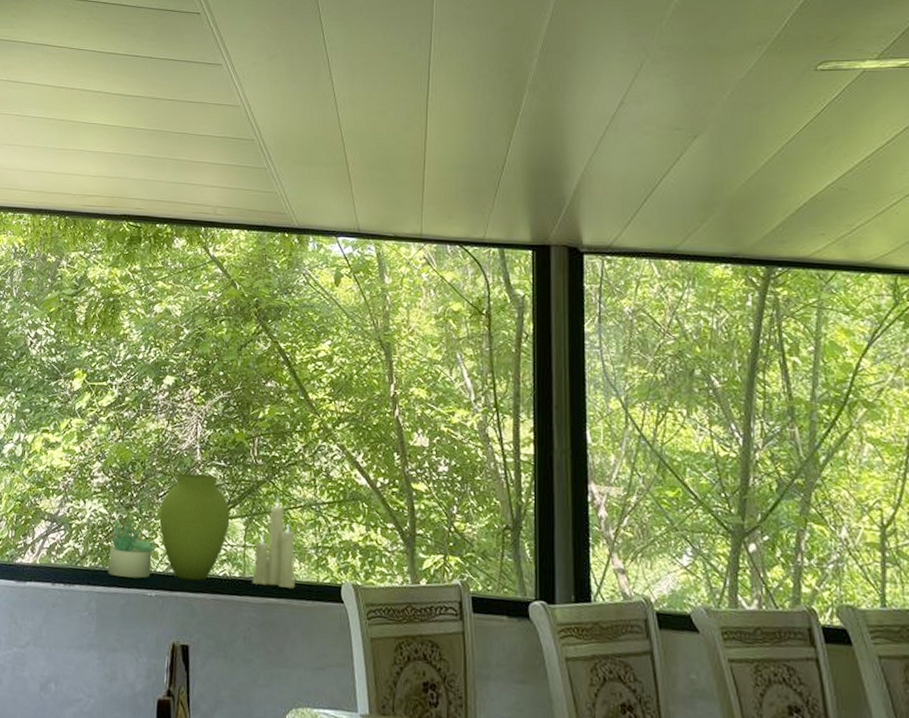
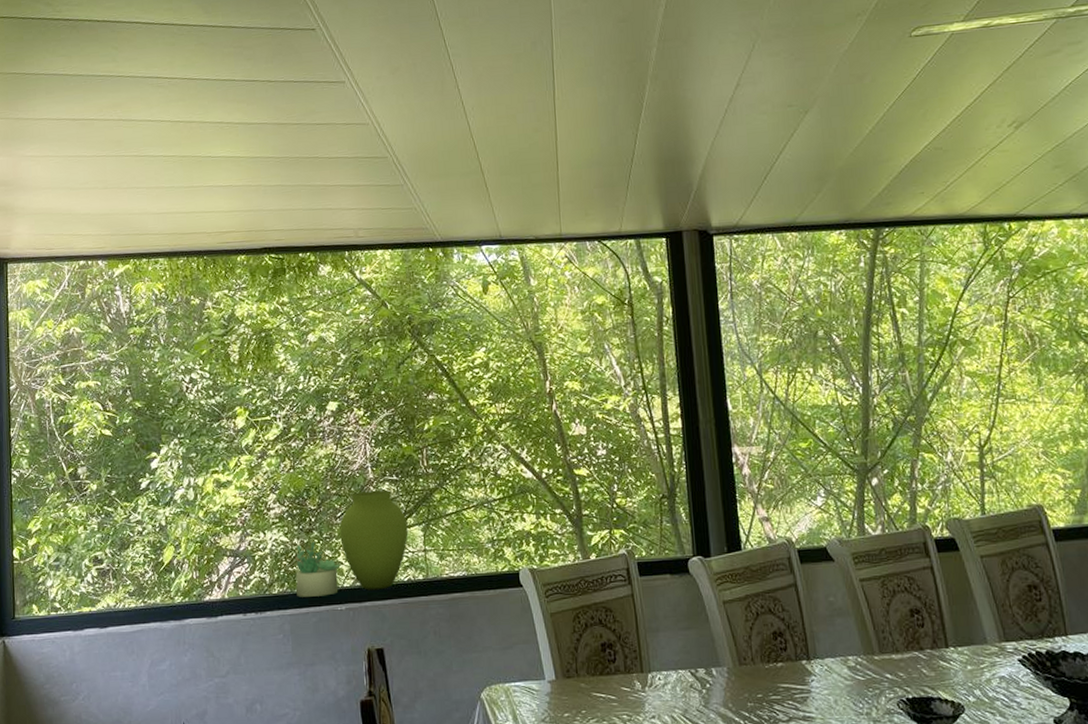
candle: present [252,497,296,590] -> none [434,501,477,584]

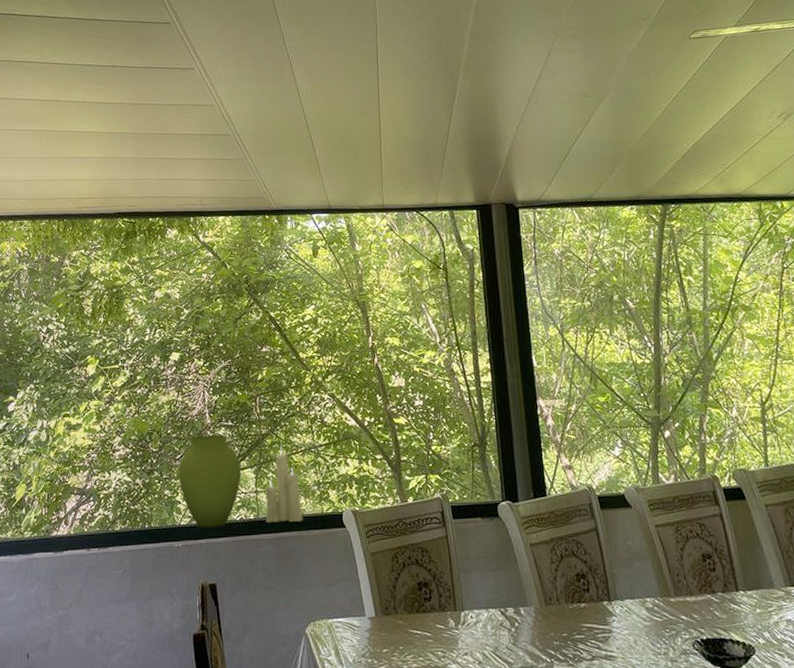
succulent plant: present [294,541,341,597] -> none [136,481,179,534]
candle: none [434,501,477,584] -> present [265,446,304,524]

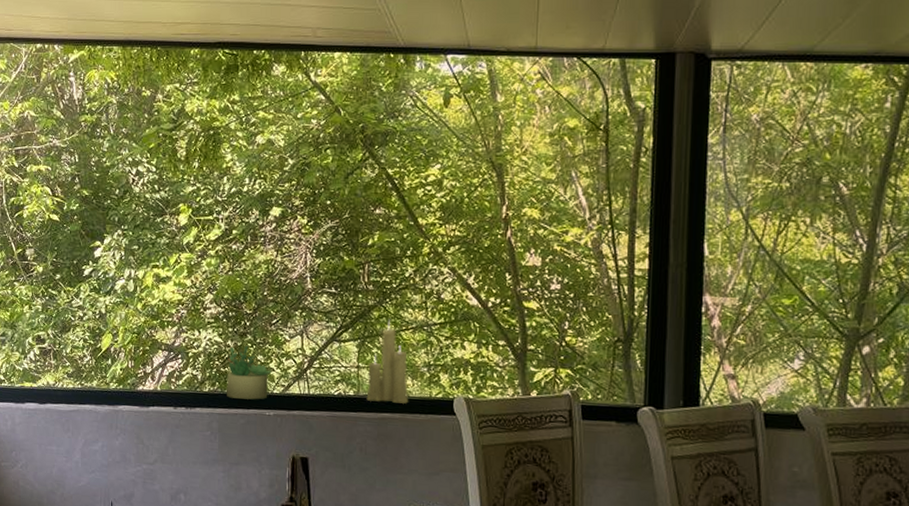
succulent plant: none [136,481,179,534] -> present [227,345,272,400]
vase: present [178,434,242,529] -> none [273,300,343,401]

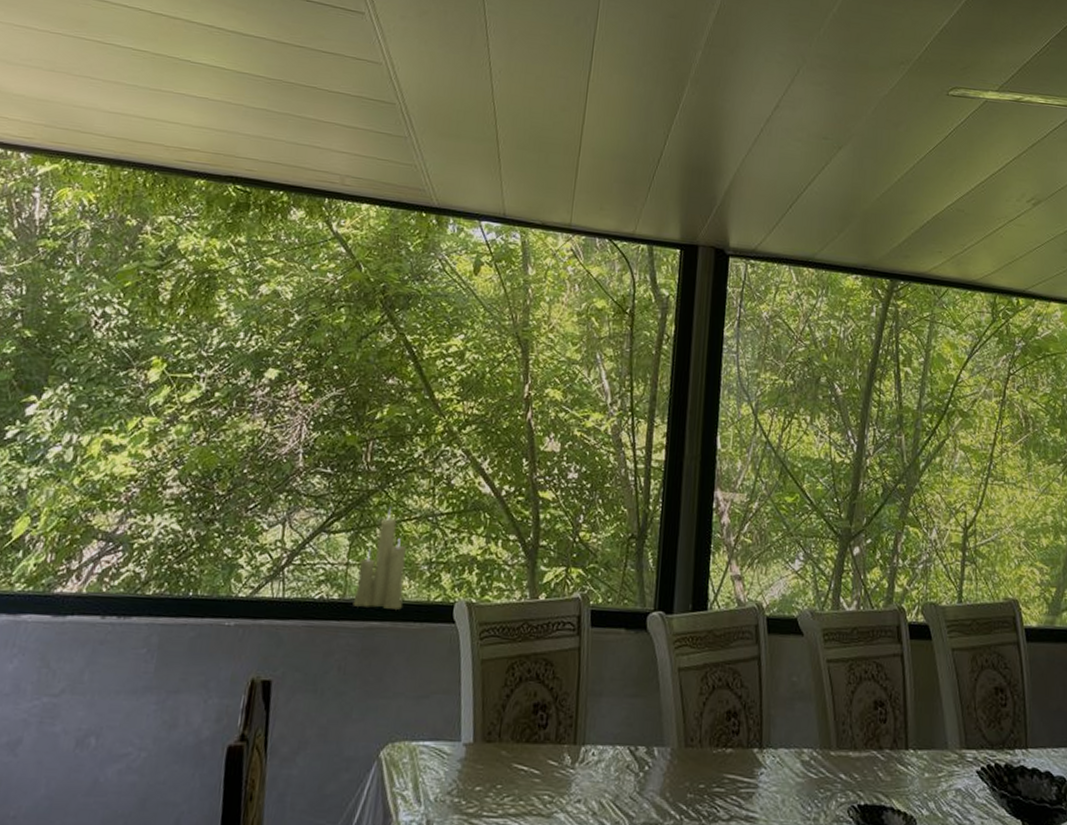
succulent plant: present [227,345,272,400] -> none [176,535,240,606]

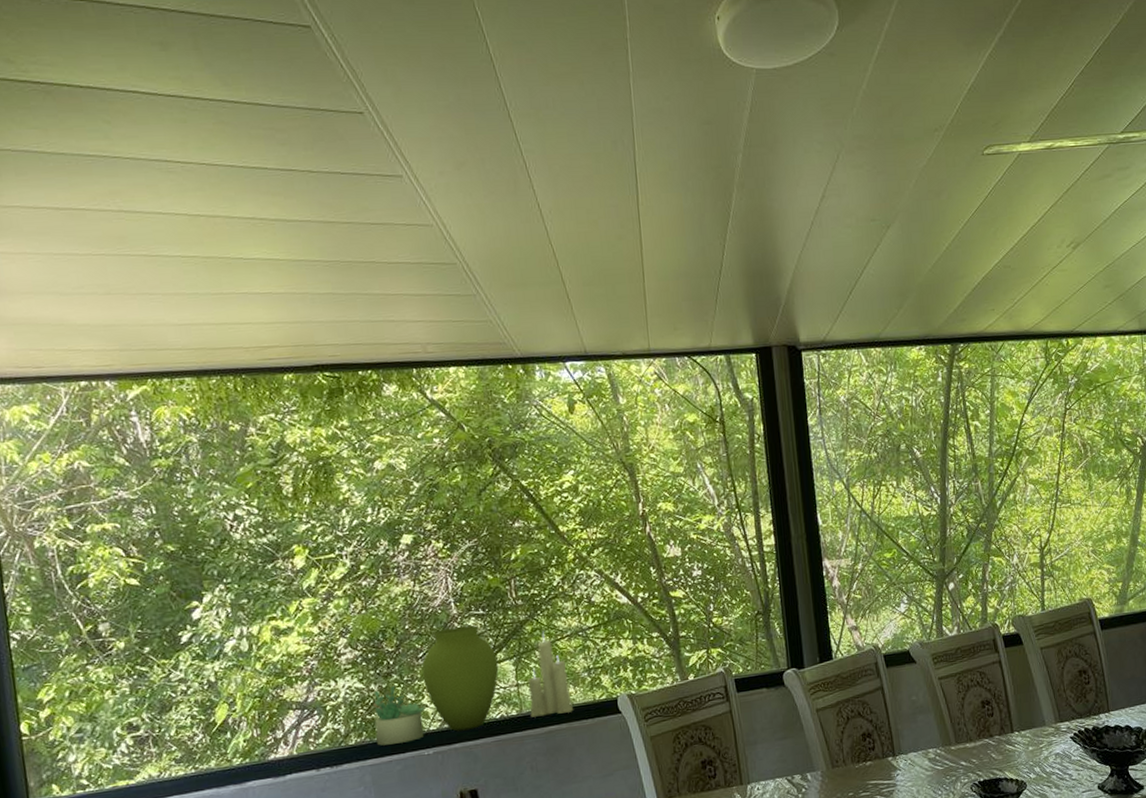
succulent plant: none [176,535,240,606] -> present [372,685,425,746]
vase: none [246,481,334,607] -> present [421,625,499,732]

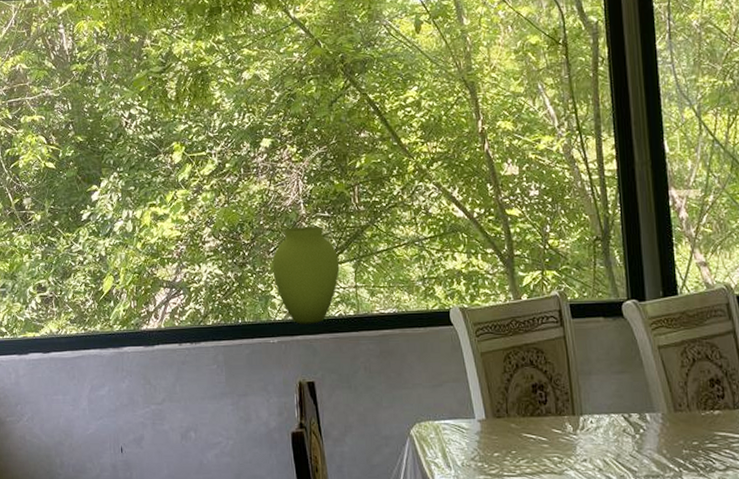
succulent plant: present [372,685,425,746] -> none [228,275,273,329]
candle: present [528,632,574,718] -> none [365,238,408,321]

